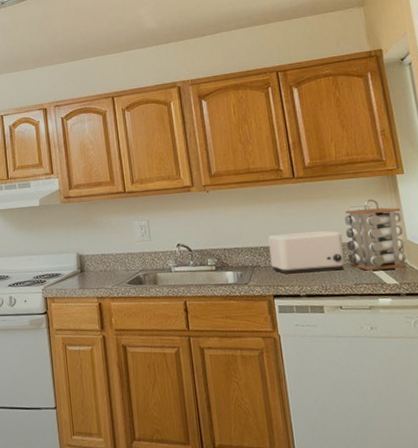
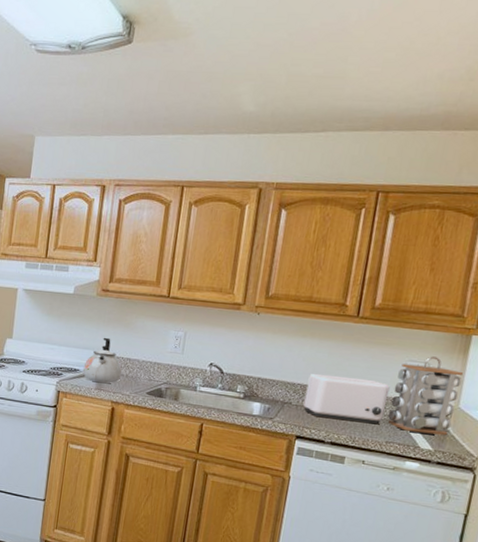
kettle: none [63,239,101,283] -> present [82,337,122,384]

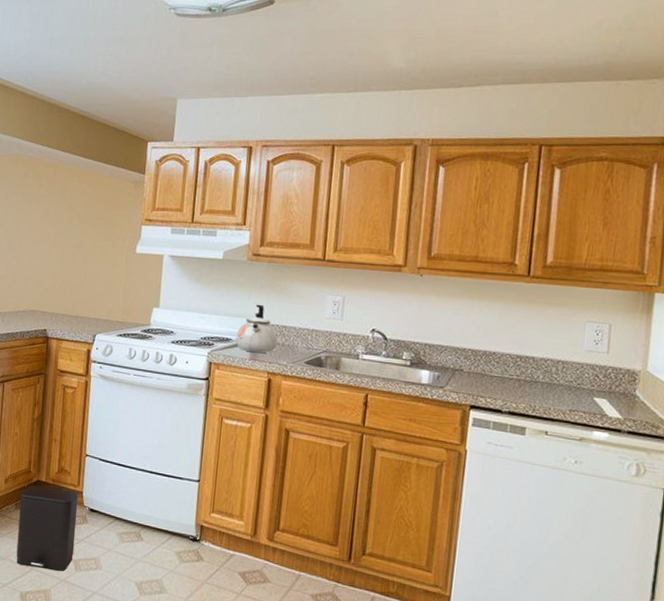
toaster: present [303,373,390,425] -> none [476,337,570,391]
spice rack: present [388,356,464,436] -> none [570,316,649,402]

